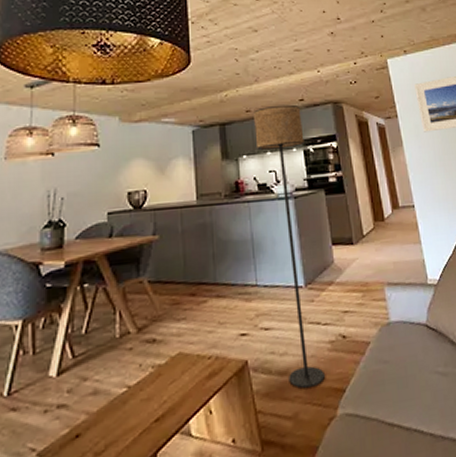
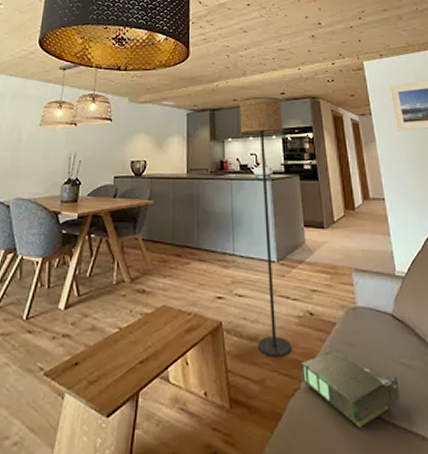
box: none [335,369,437,444] -> present [300,350,401,427]

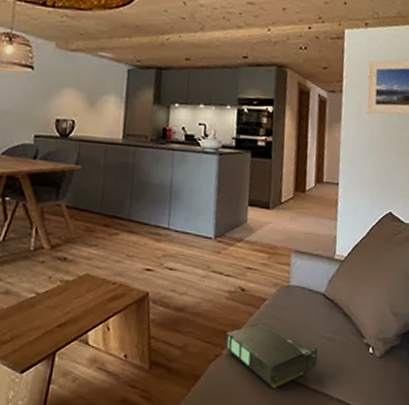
floor lamp: present [240,96,291,357] -> none [184,58,243,327]

